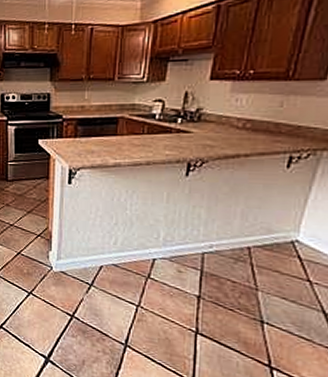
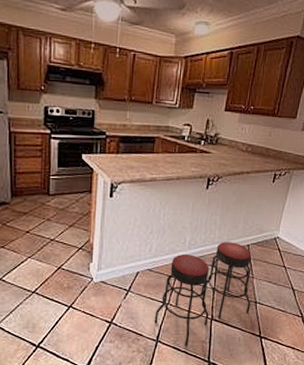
bar stool: none [122,241,254,359] -> present [154,242,252,347]

